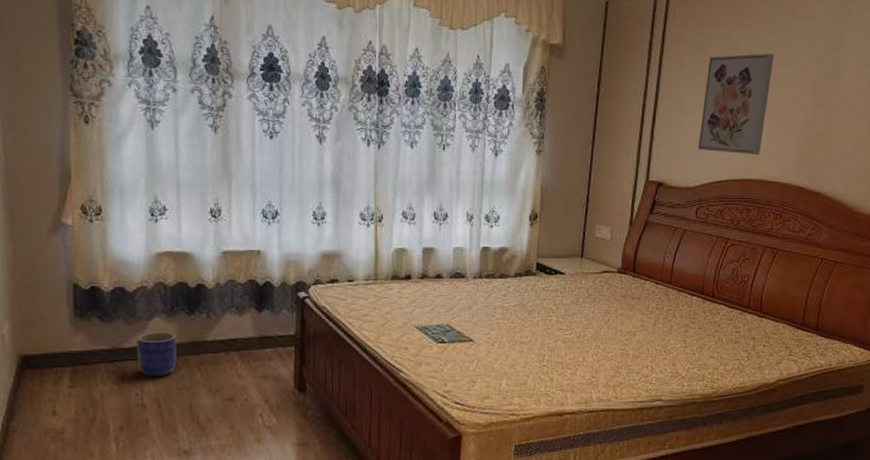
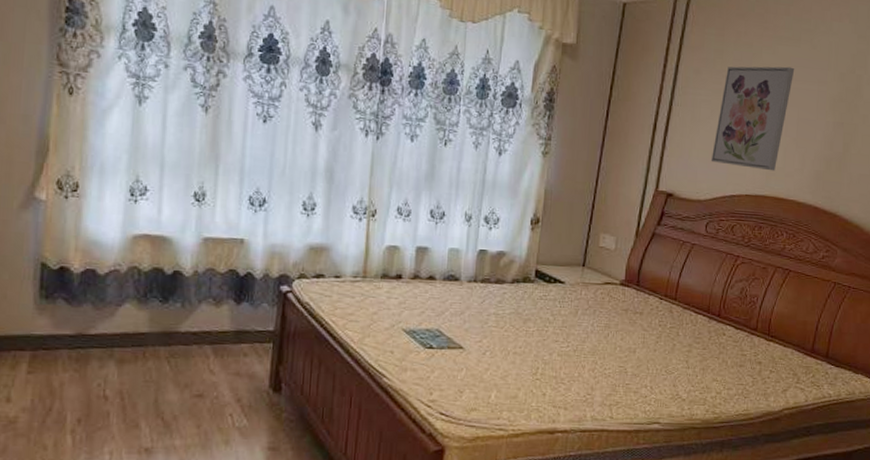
planter: present [137,331,177,378] -> none [103,318,147,368]

